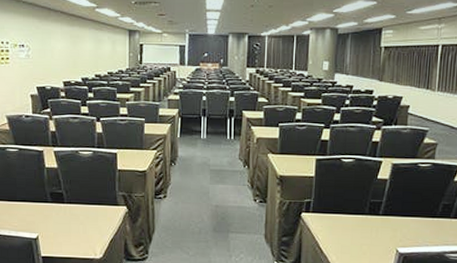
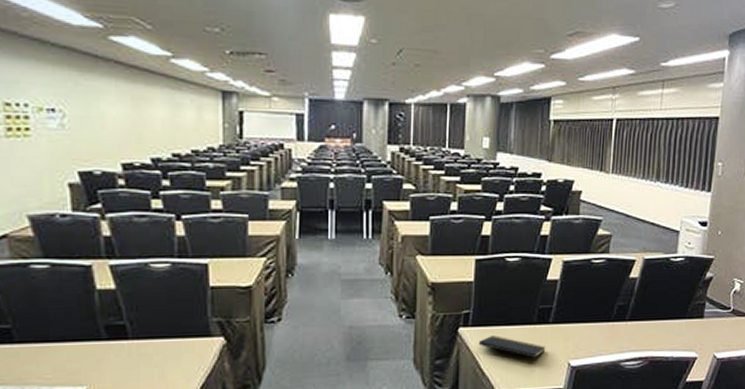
notepad: none [318,221,377,249] -> present [478,335,546,366]

